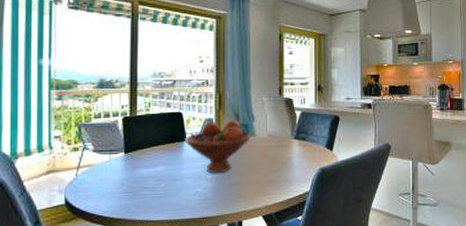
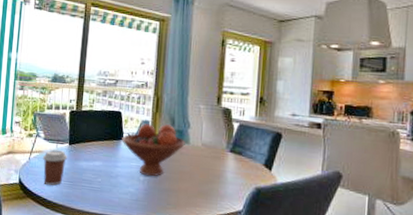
coffee cup: none [93,160,124,200] -> present [42,149,68,186]

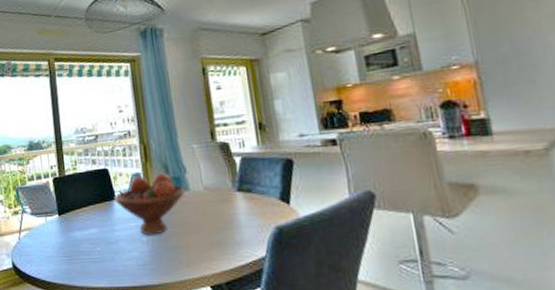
coffee cup: present [42,149,68,186] -> none [32,223,60,264]

